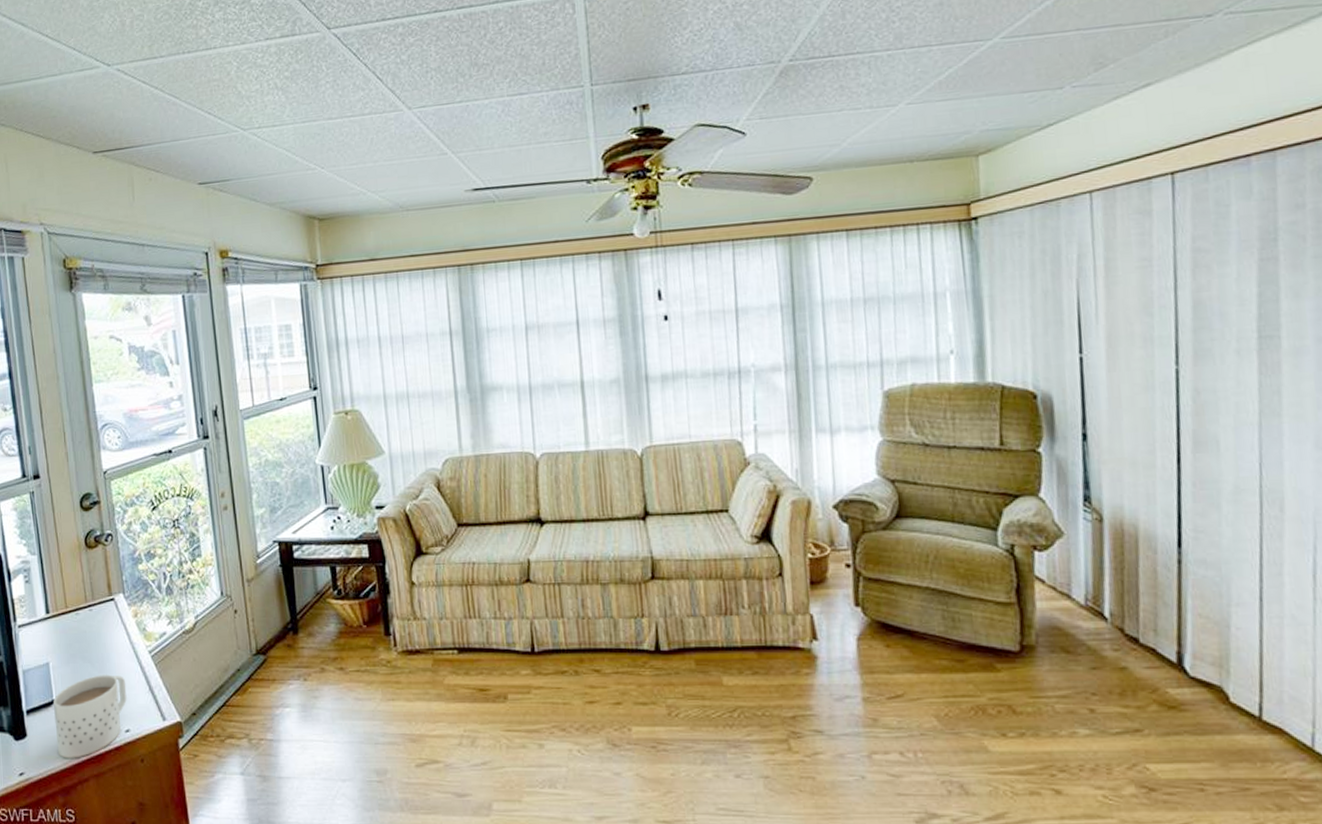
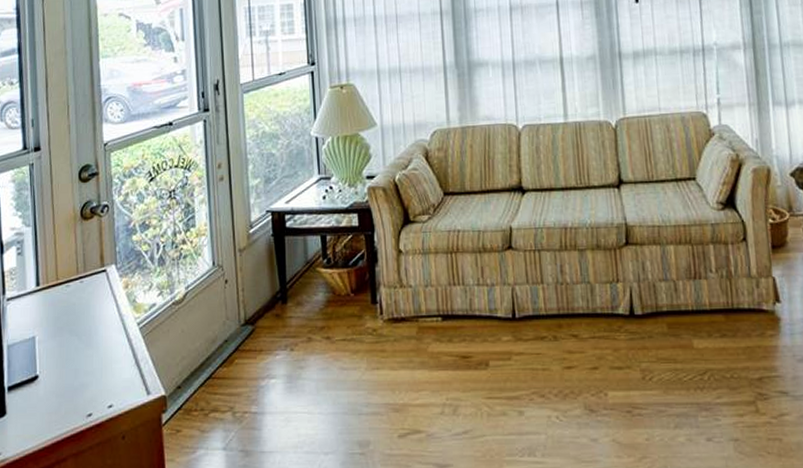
mug: present [53,675,127,758] -> none [36,348,112,437]

